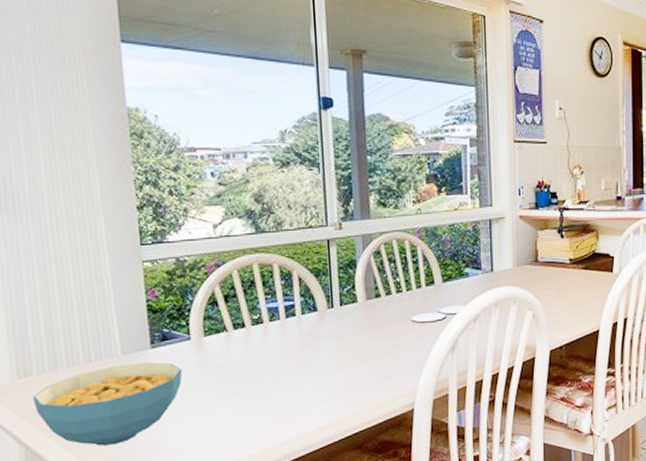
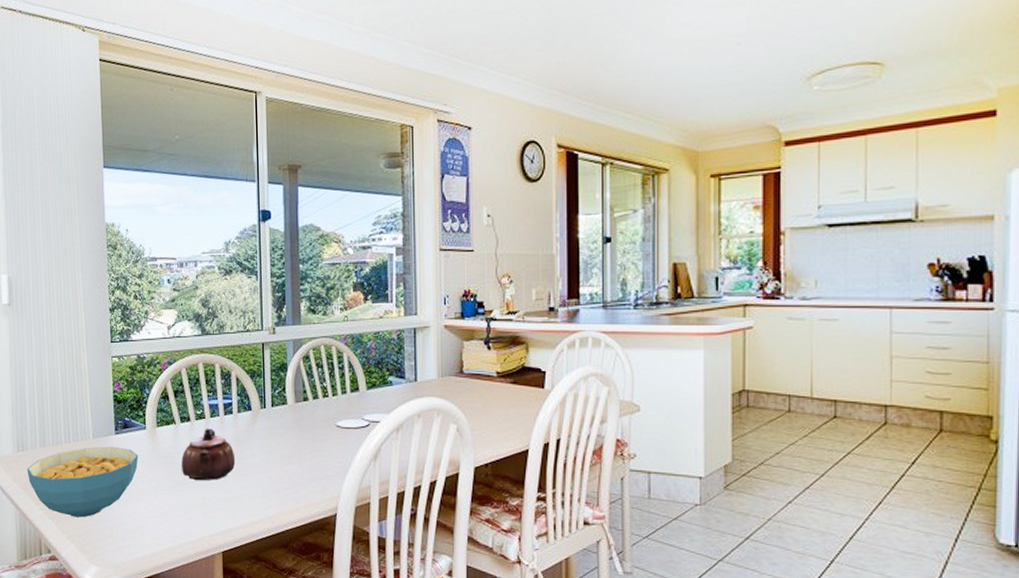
teapot: none [236,333,301,391] -> present [181,428,236,481]

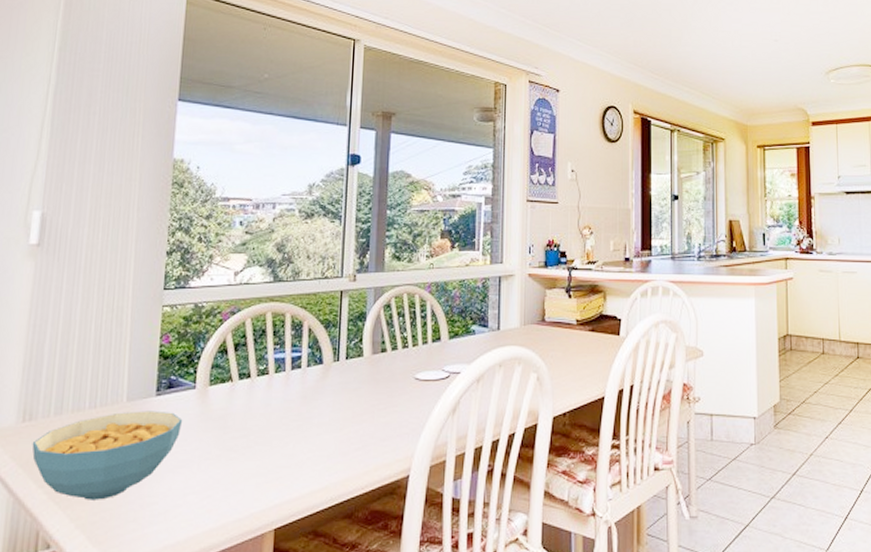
teapot: present [181,428,236,481] -> none [235,385,300,447]

